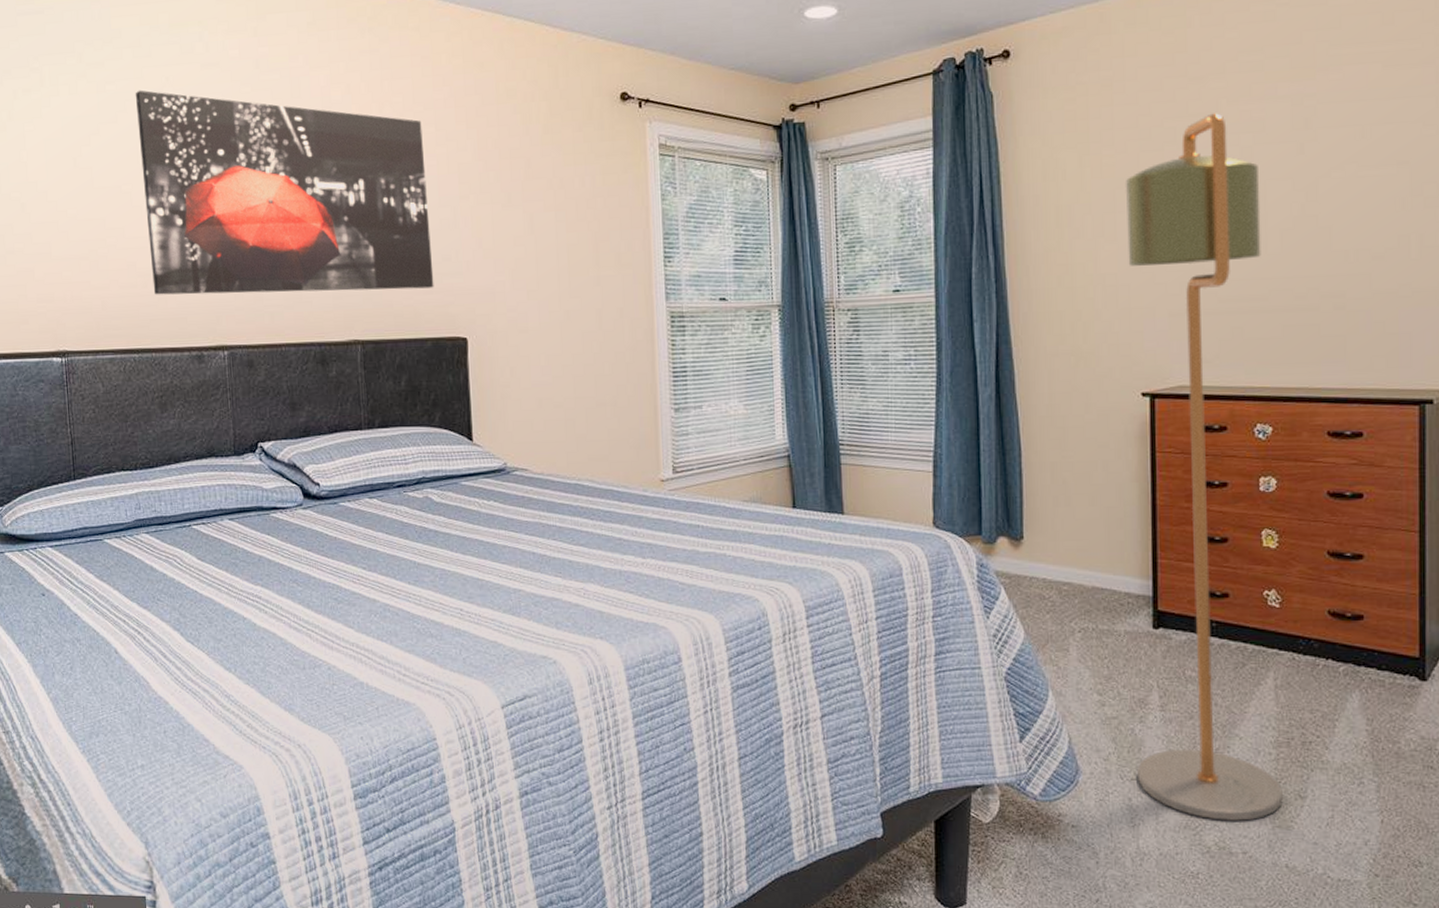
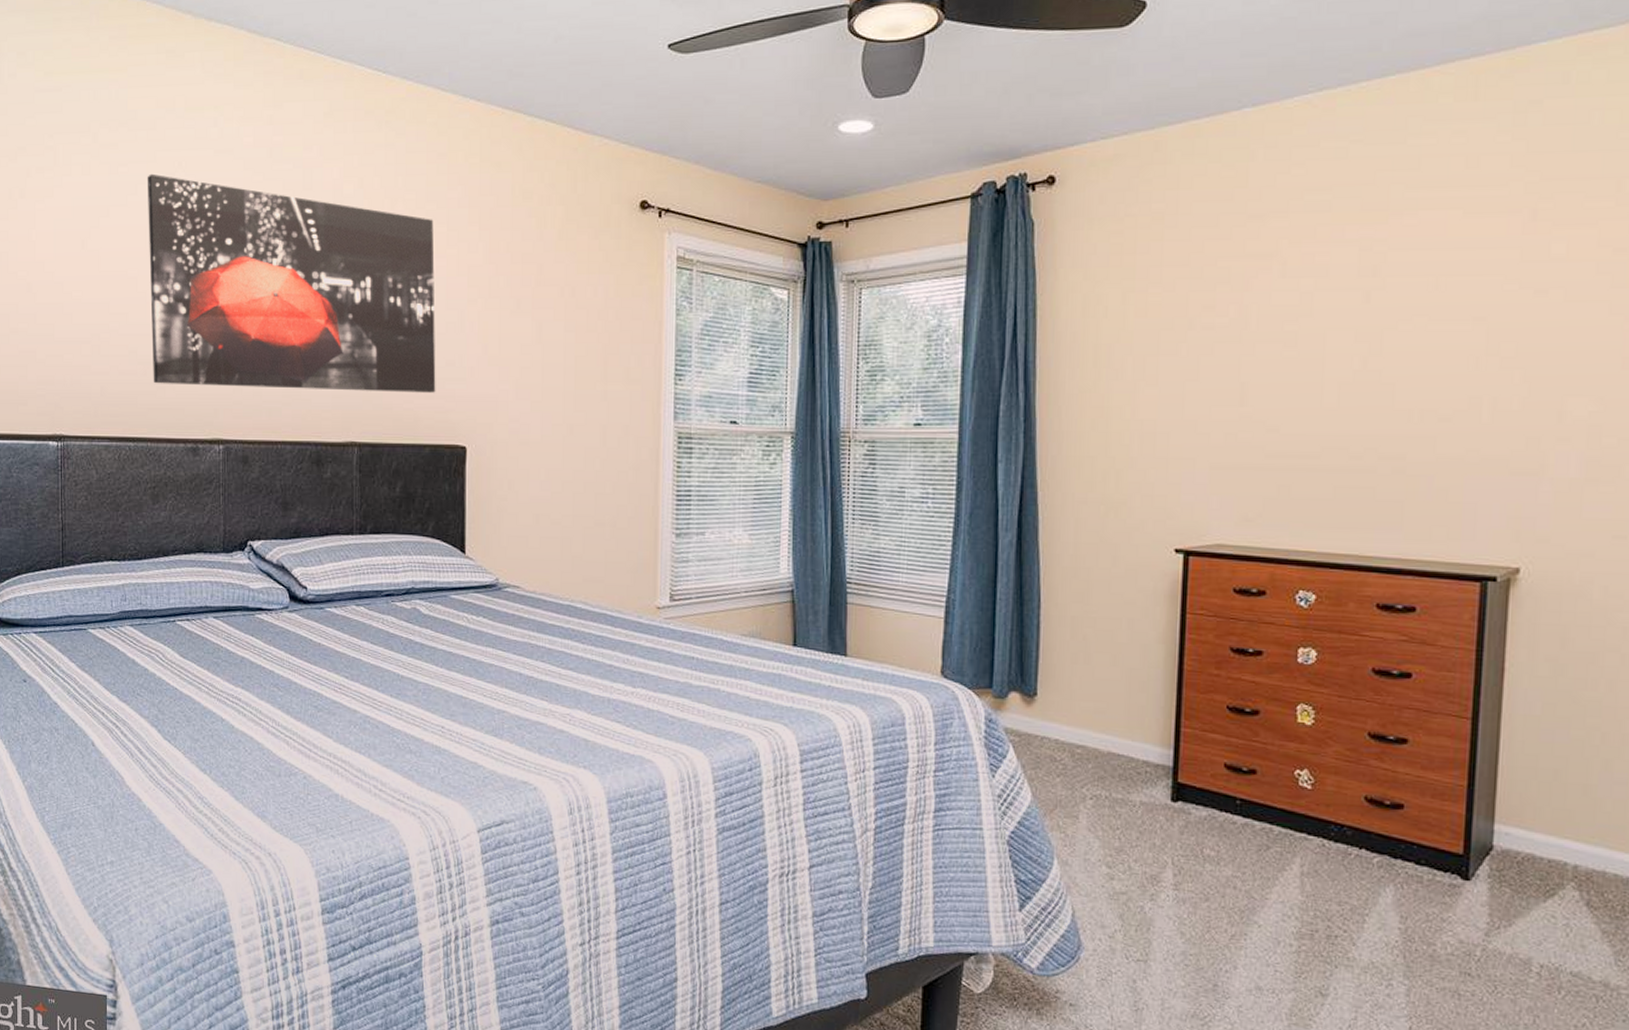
floor lamp: present [1125,113,1283,822] -> none [1144,254,1320,1015]

